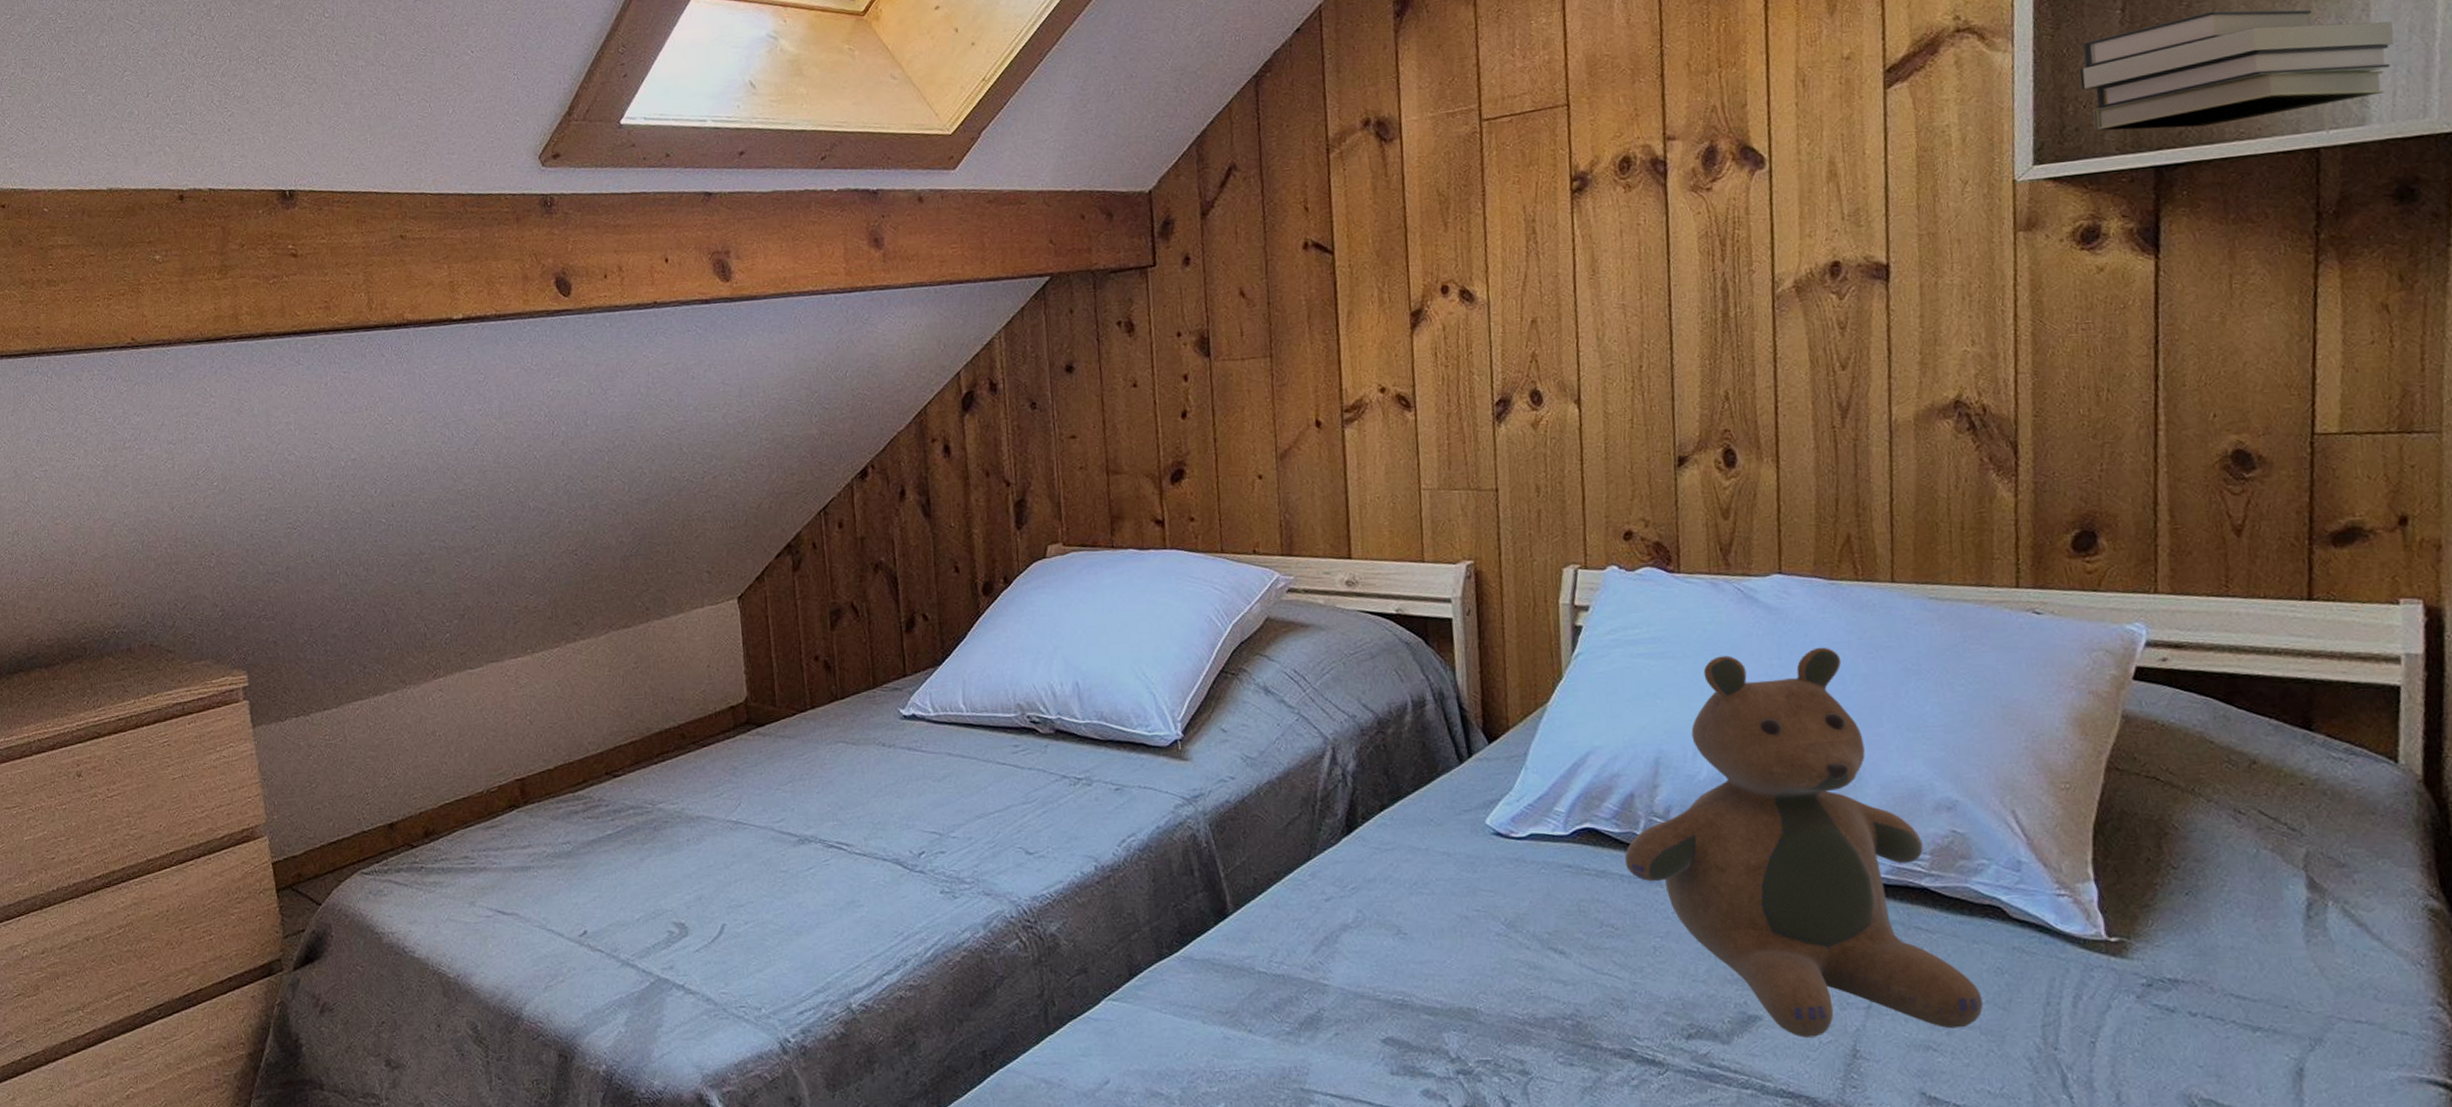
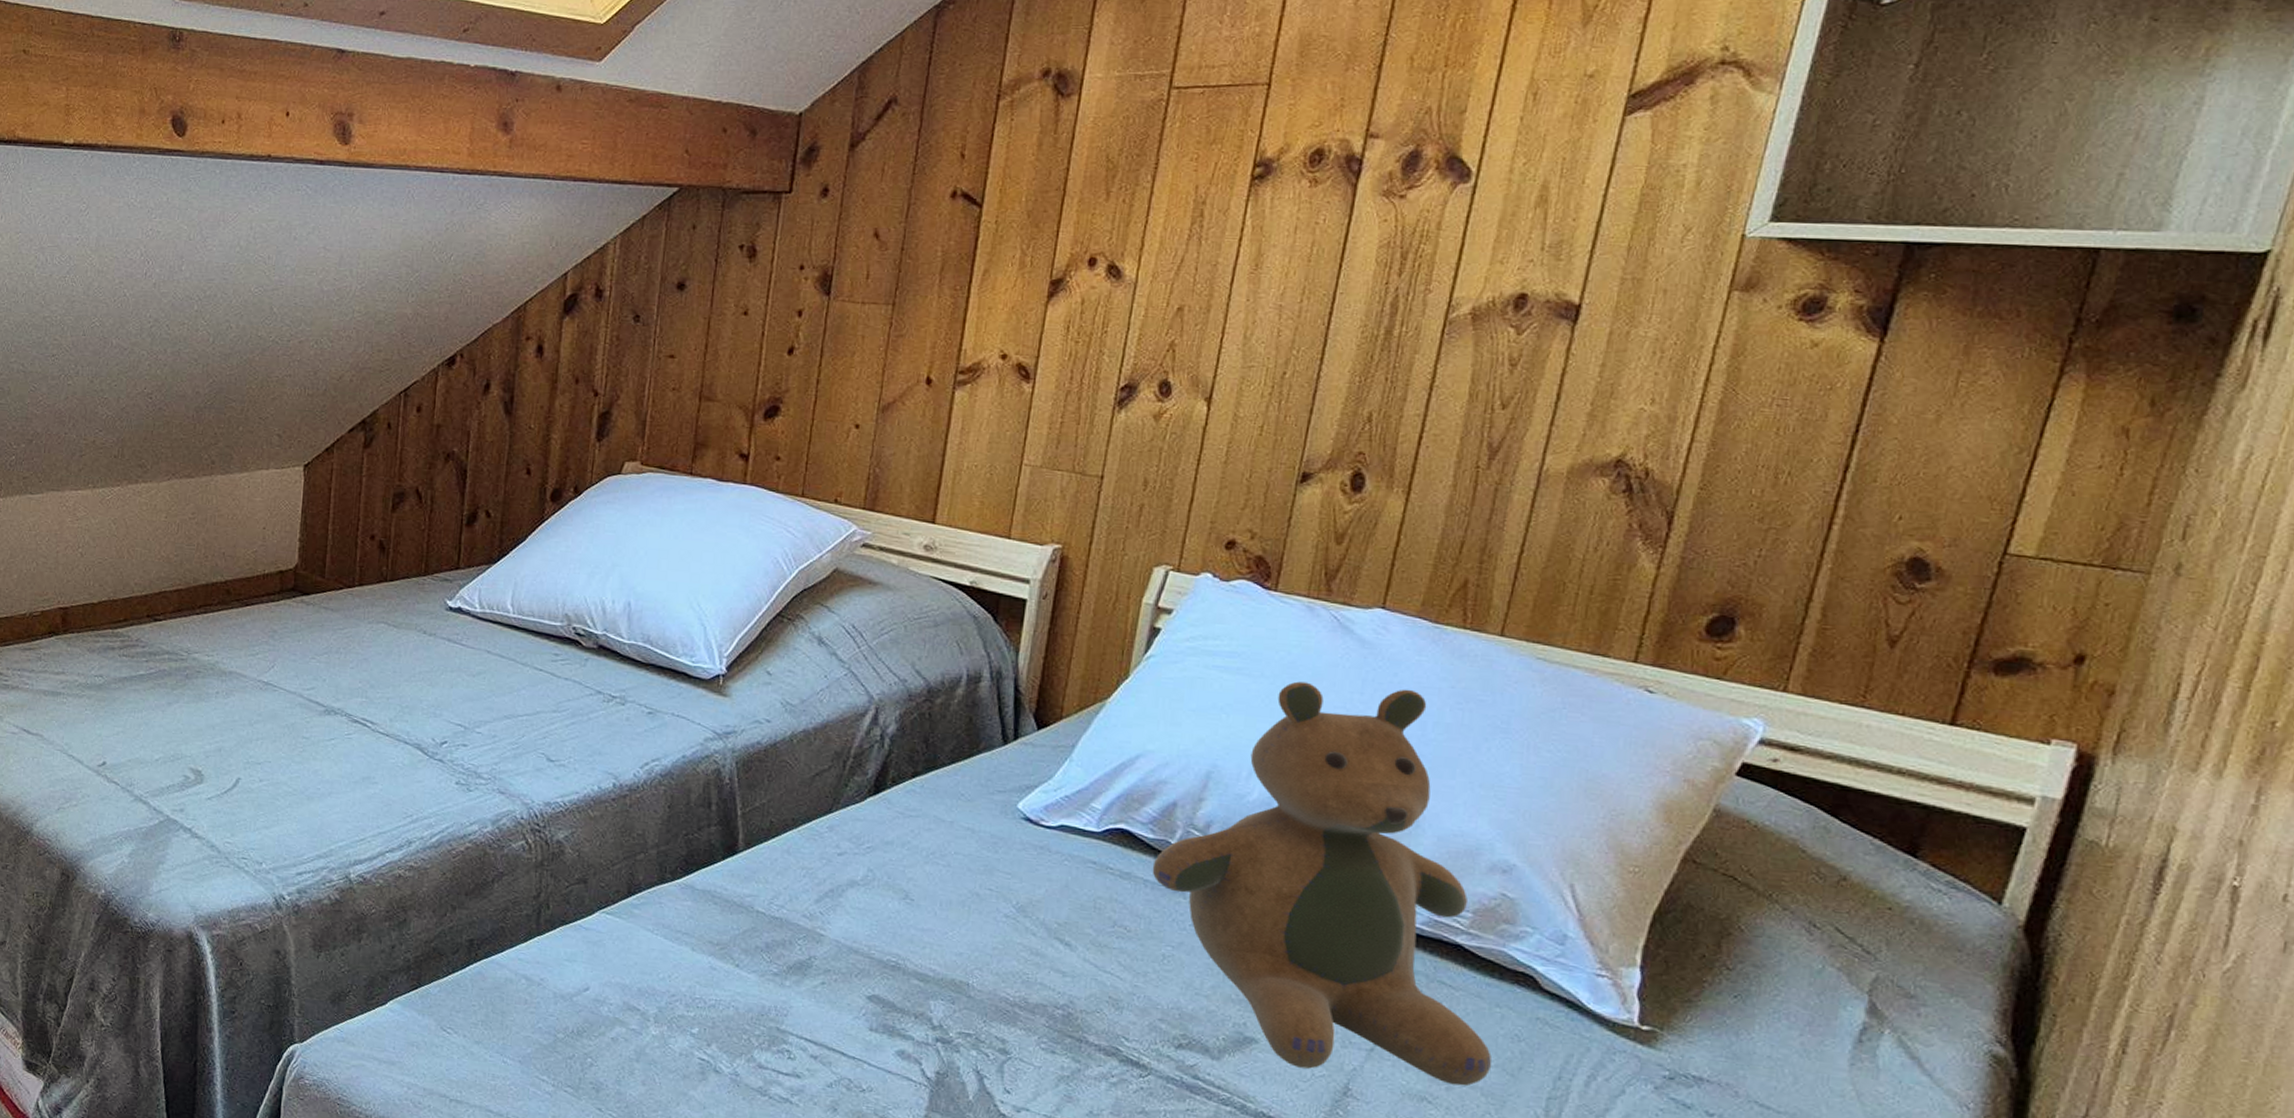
books: present [2080,9,2395,131] -> none [1846,81,2226,207]

